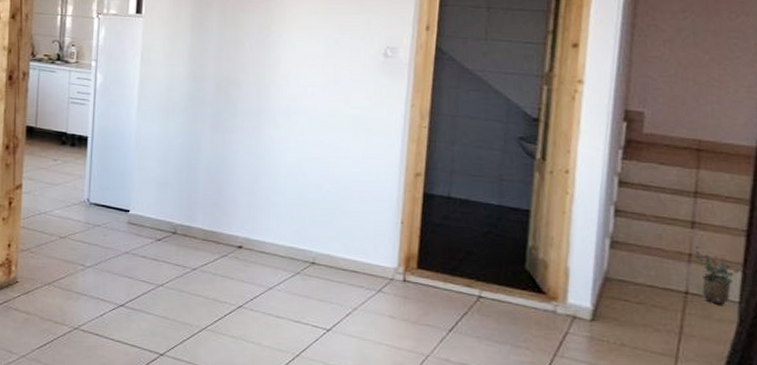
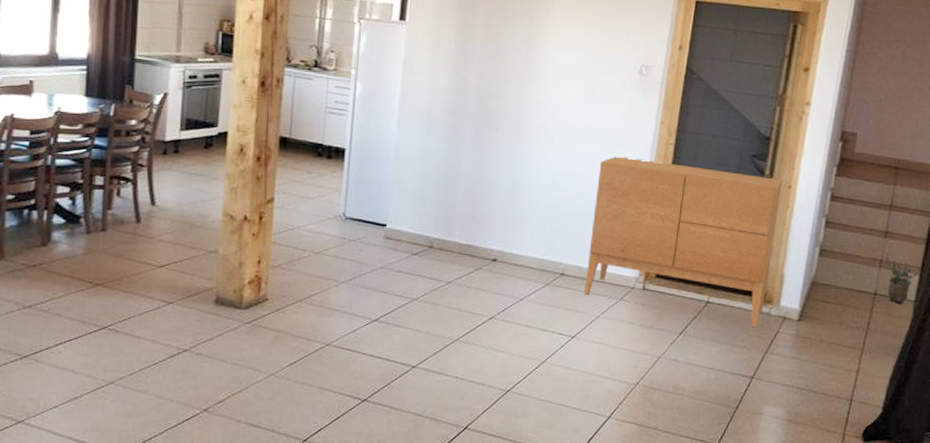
sideboard: none [338,141,558,326] -> present [584,156,783,327]

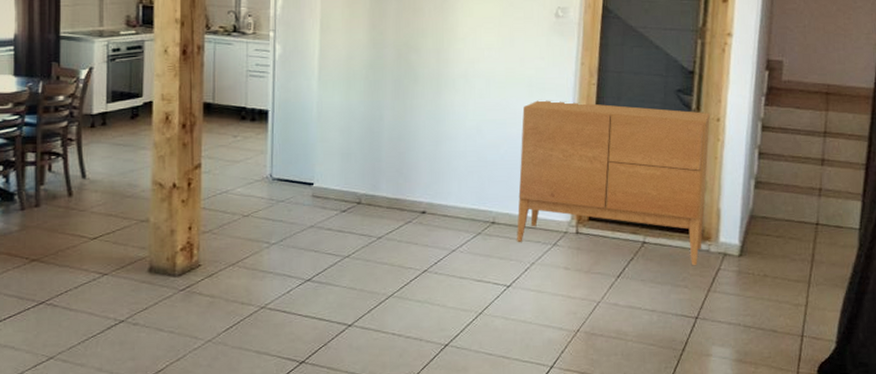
potted plant: present [885,252,918,304] -> none [824,180,860,233]

